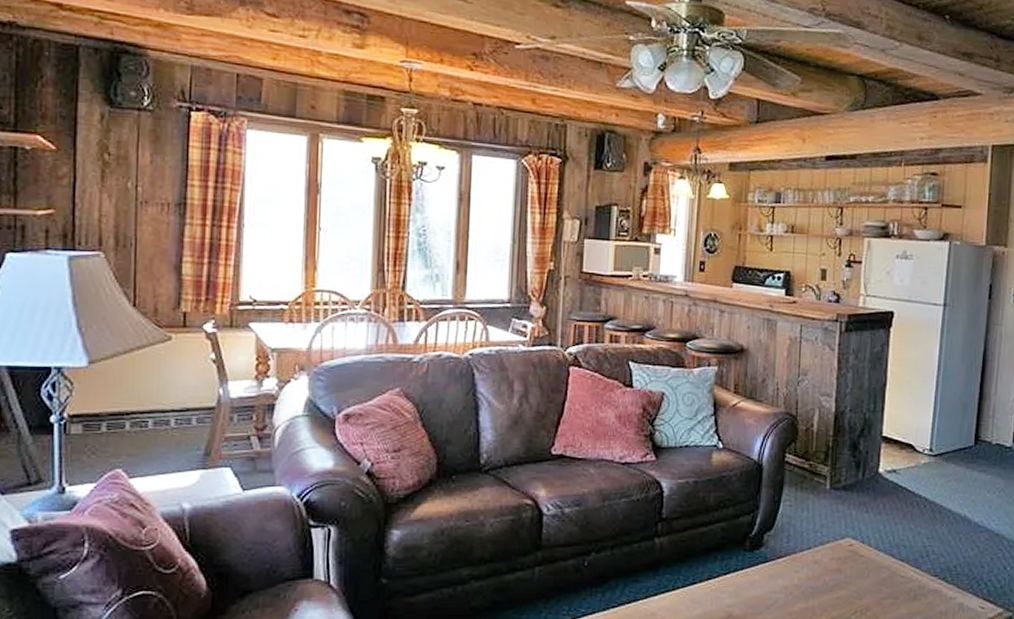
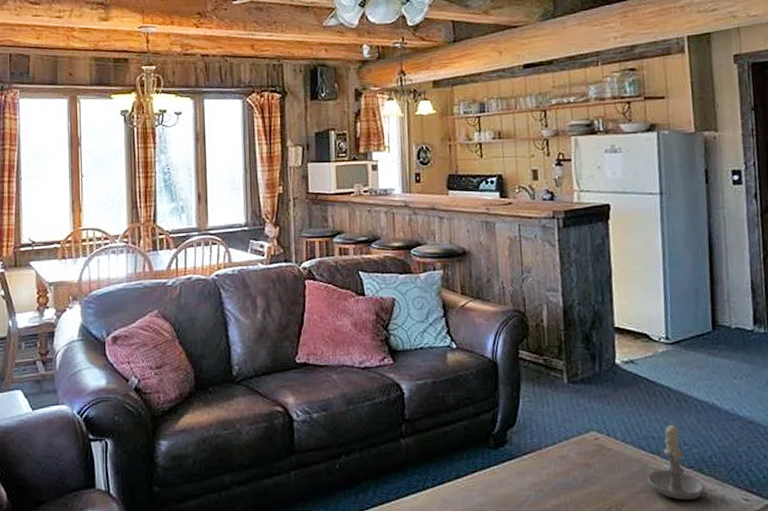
candle: none [894,532,946,606] -> present [647,423,705,500]

